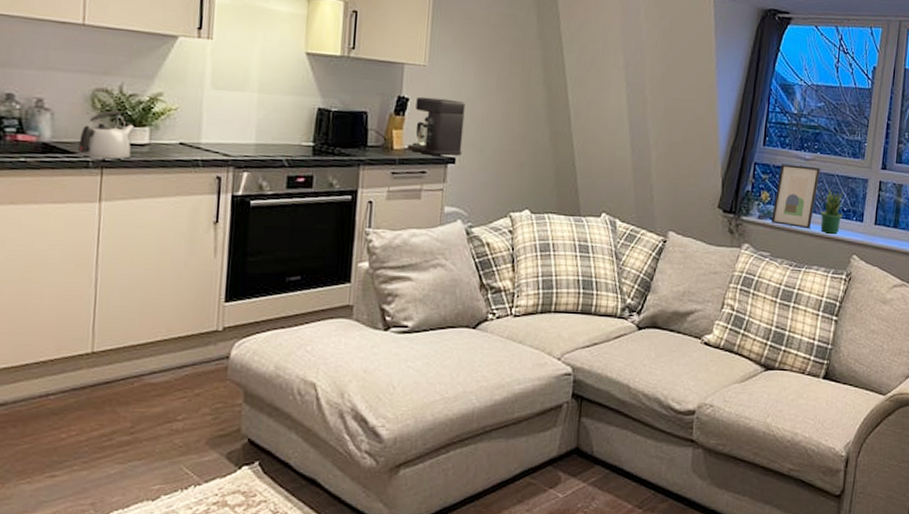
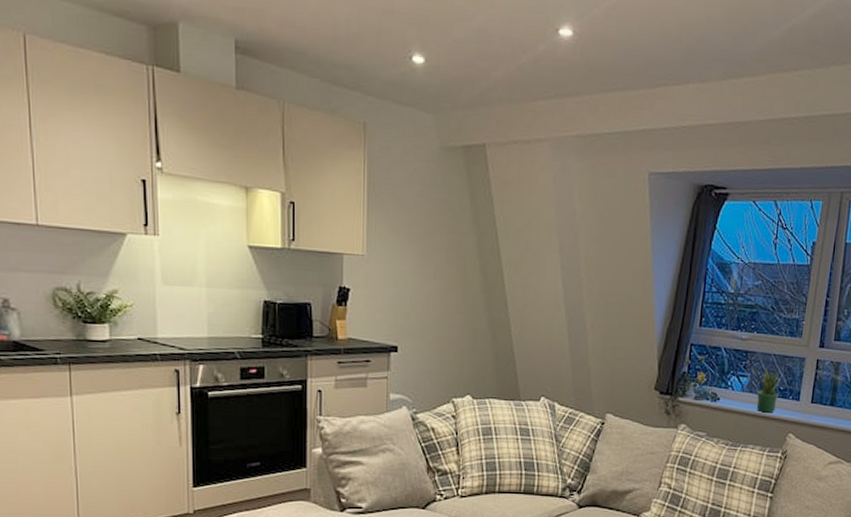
kettle: present [78,110,134,160] -> none [46,308,95,357]
coffee maker: present [406,96,466,157] -> none [350,286,405,345]
picture frame: present [771,164,821,230] -> none [707,344,758,409]

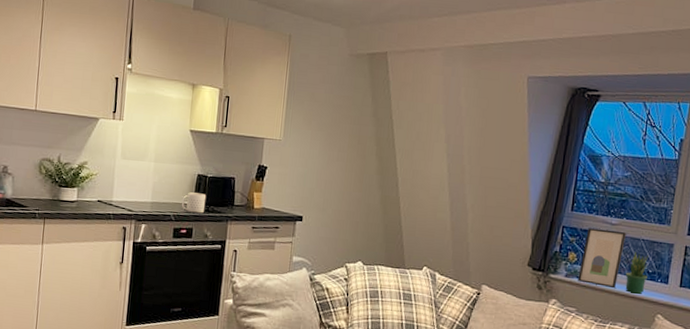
mug: none [246,323,278,349] -> present [181,192,207,214]
picture frame: none [707,344,758,409] -> present [578,228,627,289]

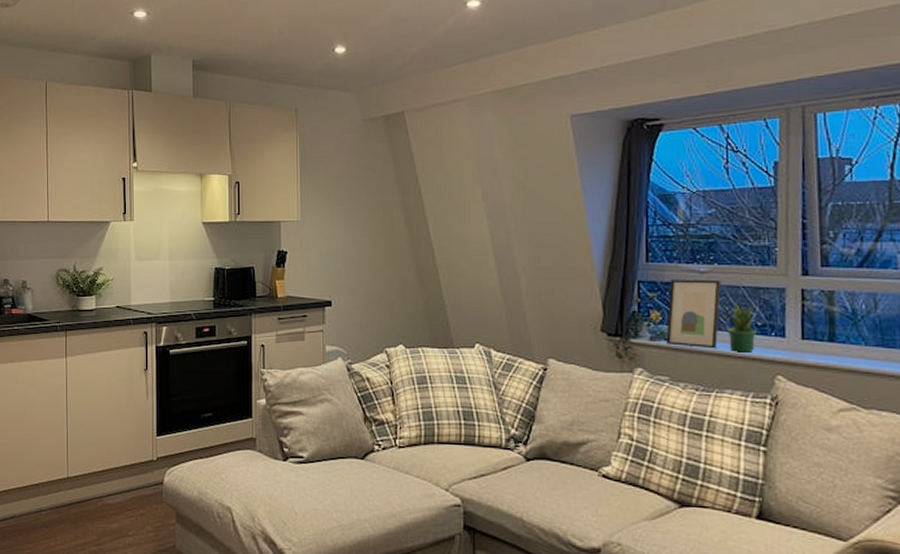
mug: present [181,192,207,214] -> none [201,288,226,309]

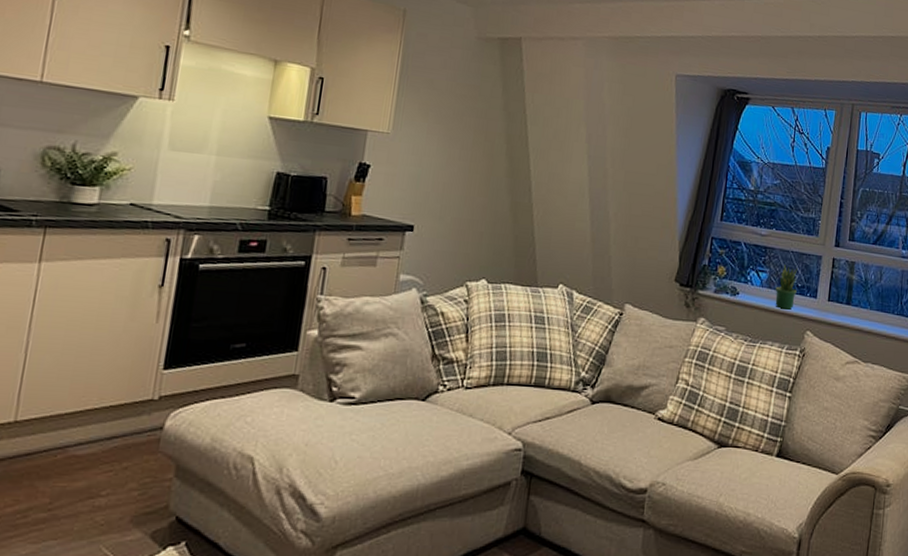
picture frame: present [666,279,722,349] -> none [727,239,777,305]

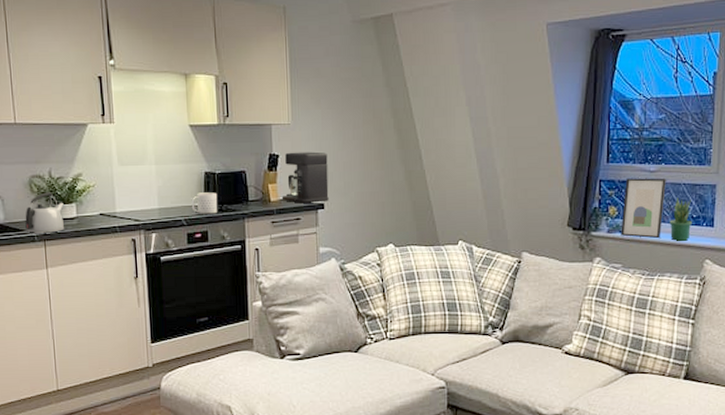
kettle: none [22,168,84,219] -> present [25,192,65,234]
mug: none [251,194,288,222] -> present [191,192,218,214]
coffee maker: none [365,163,427,224] -> present [281,151,329,203]
picture frame: none [727,239,777,305] -> present [621,178,667,239]

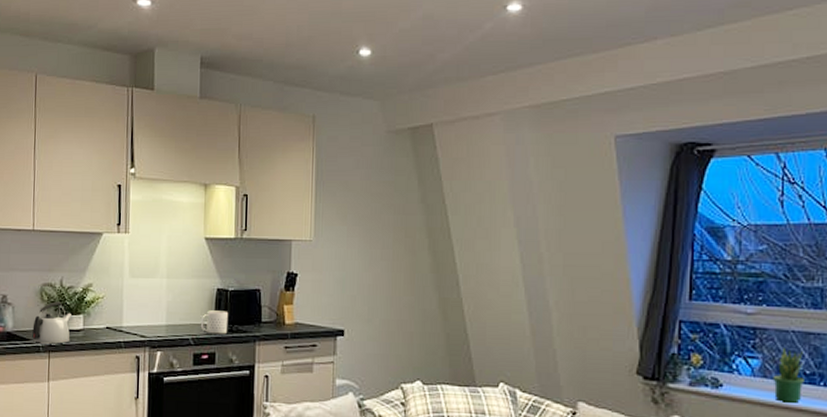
coffee maker: present [281,151,329,203] -> none [297,271,351,329]
picture frame: present [621,178,667,239] -> none [707,320,770,398]

